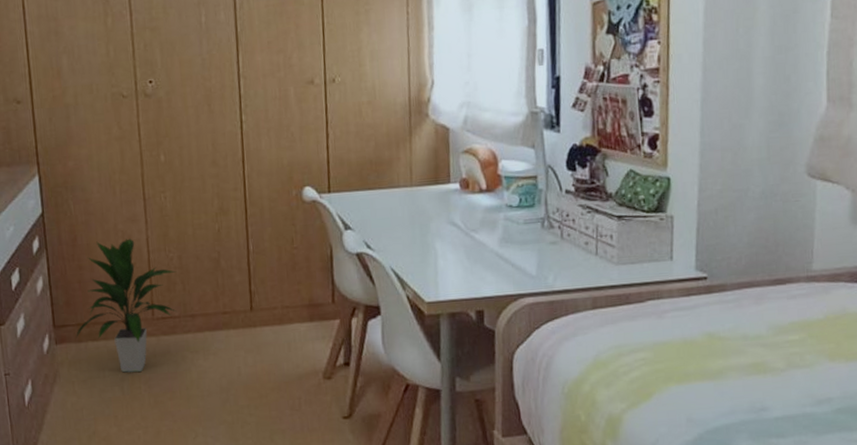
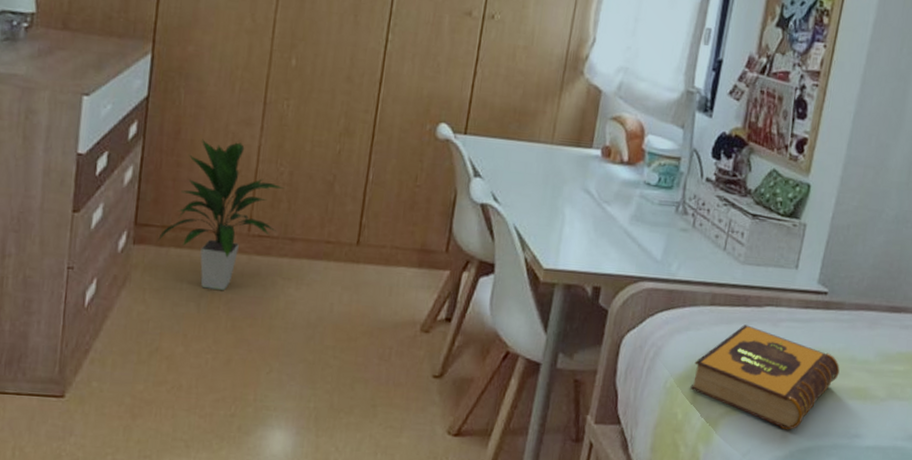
hardback book: none [588,321,734,415] -> present [690,325,840,430]

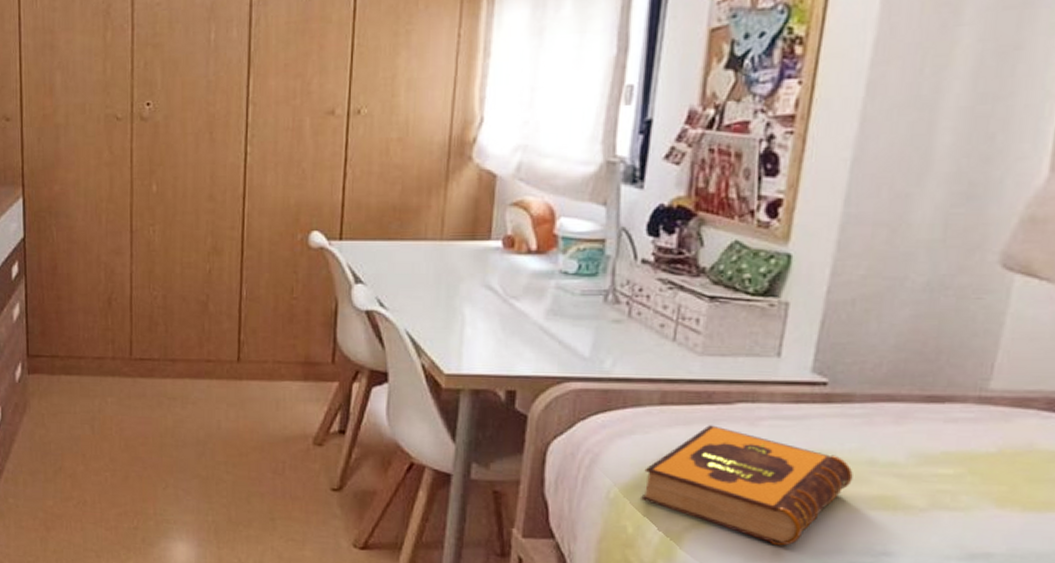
indoor plant: present [158,139,285,290] -> none [49,272,160,412]

